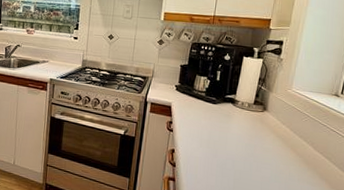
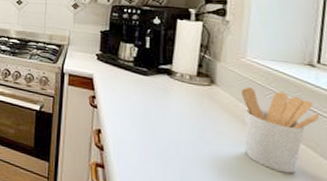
utensil holder: none [282,113,337,179] -> present [240,87,320,174]

